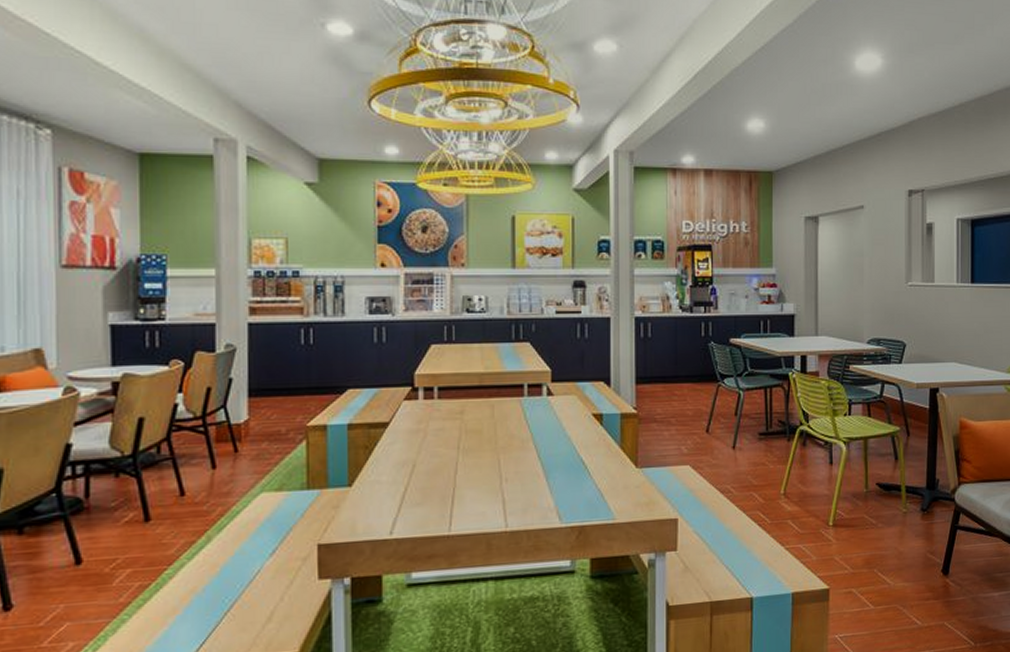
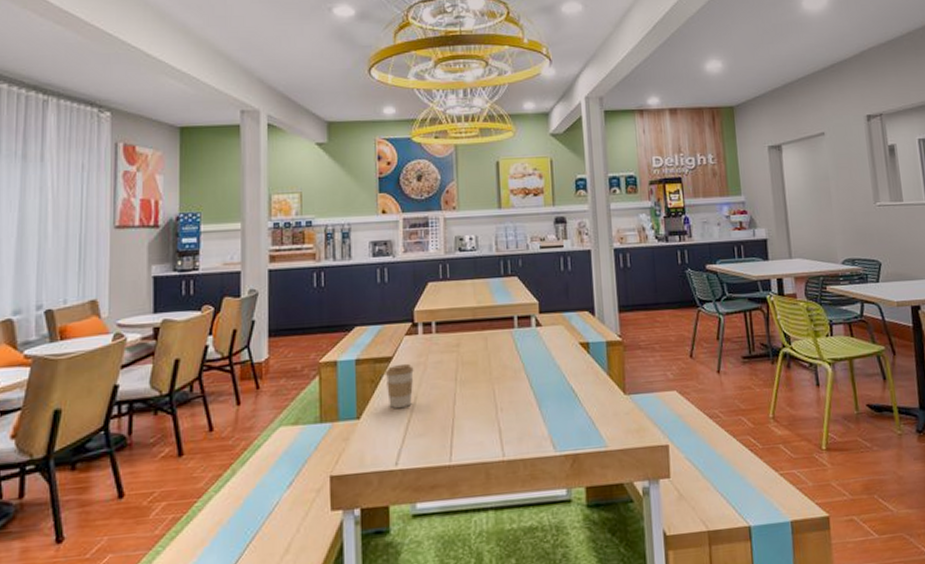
coffee cup: none [380,429,413,476] -> present [385,363,414,408]

